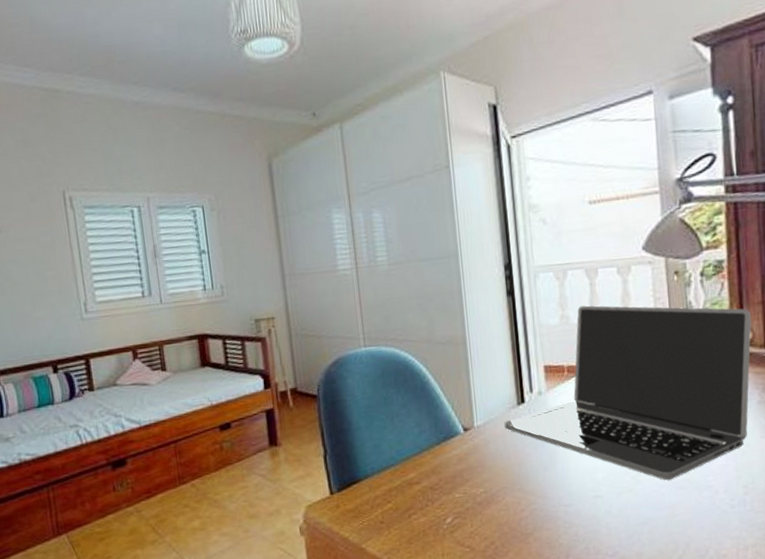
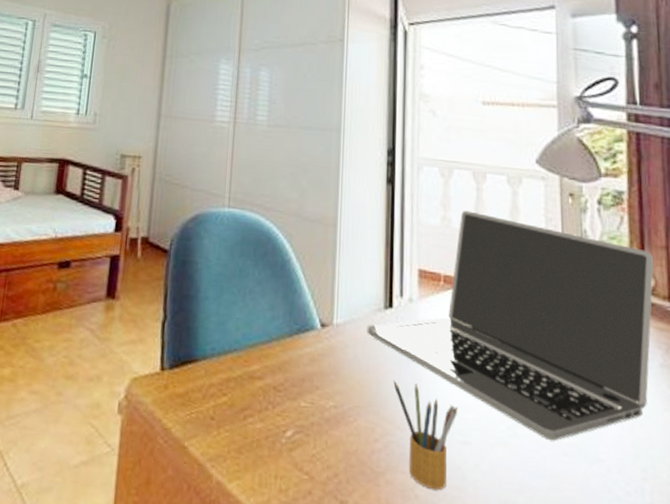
pencil box: none [532,459,589,537] -> present [393,381,458,491]

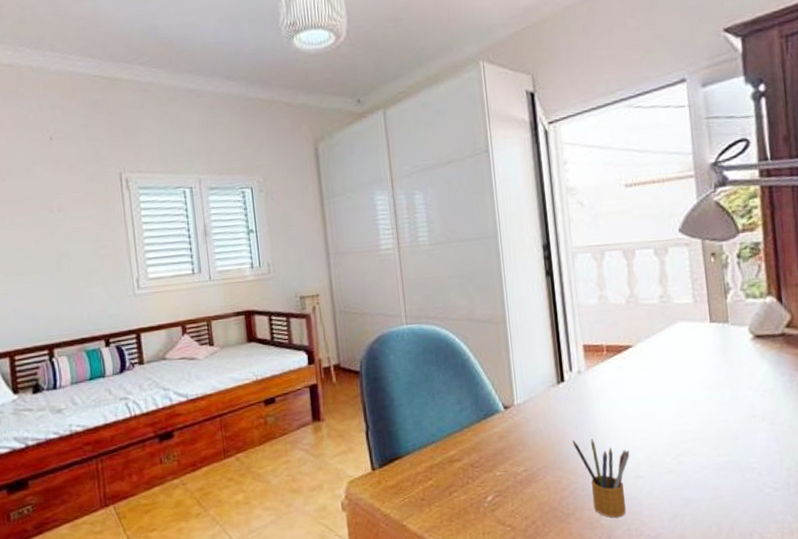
laptop: present [367,210,654,441] -> none [544,286,790,462]

